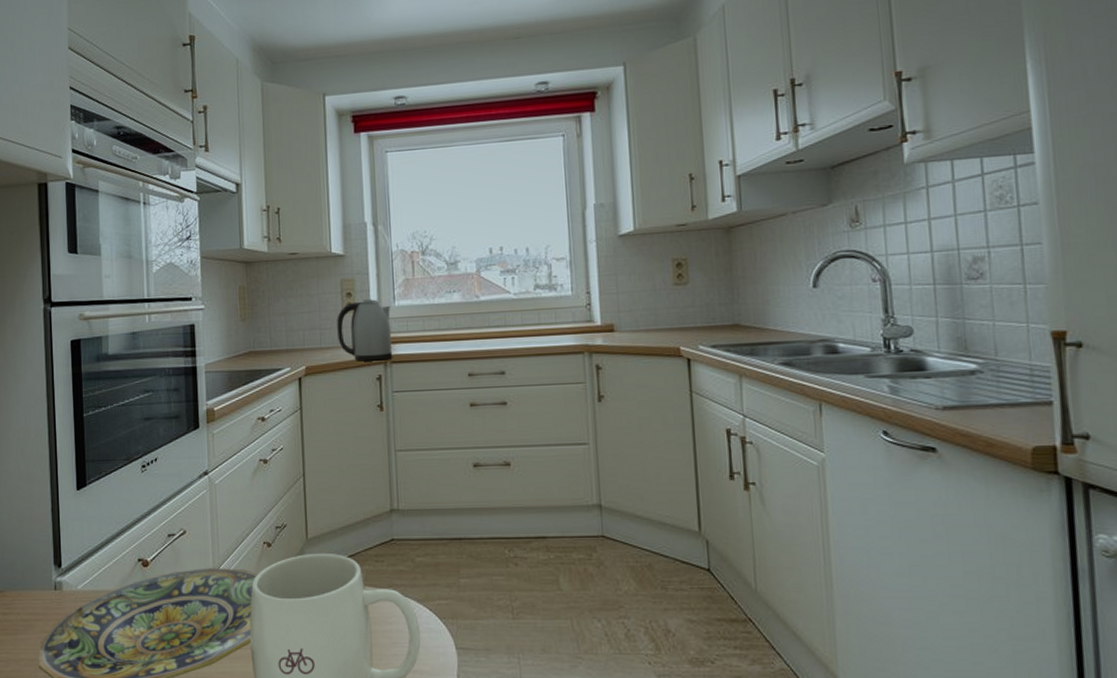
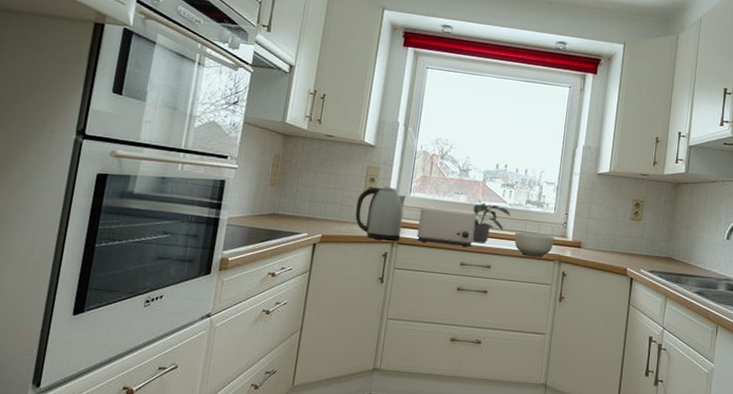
toaster: none [409,310,481,356] -> present [416,205,479,247]
potted plant: none [471,298,518,347] -> present [471,203,510,244]
bowl: none [526,323,580,354] -> present [514,232,556,258]

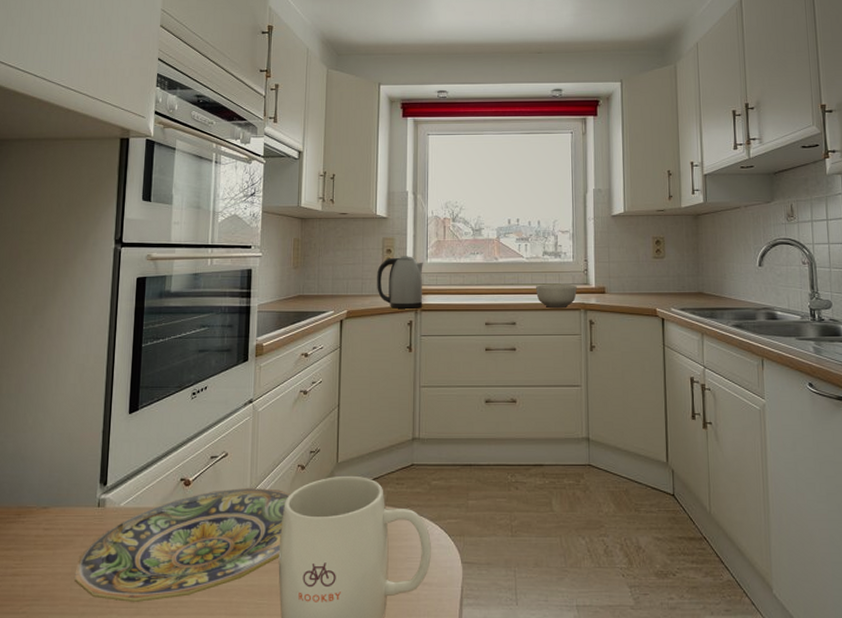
toaster: present [416,205,479,247] -> none [438,269,498,306]
potted plant: present [471,203,510,244] -> none [491,260,529,301]

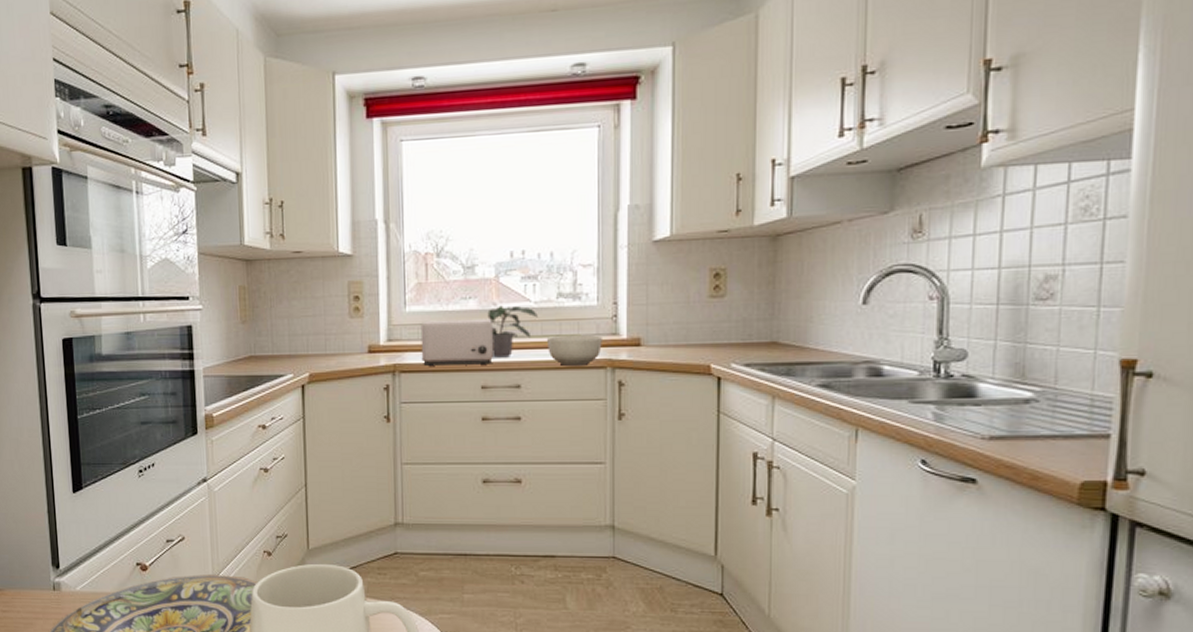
kettle: present [377,256,423,309] -> none [343,303,402,370]
toaster: none [438,269,498,306] -> present [420,318,497,366]
potted plant: none [491,260,529,301] -> present [487,305,538,358]

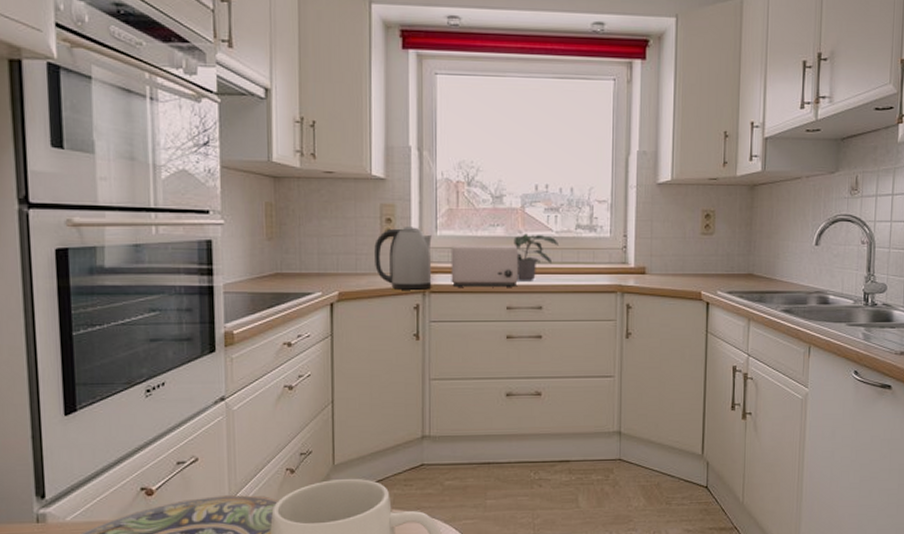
kettle: none [343,303,402,370] -> present [374,227,432,290]
bowl: present [546,335,604,367] -> none [565,263,615,291]

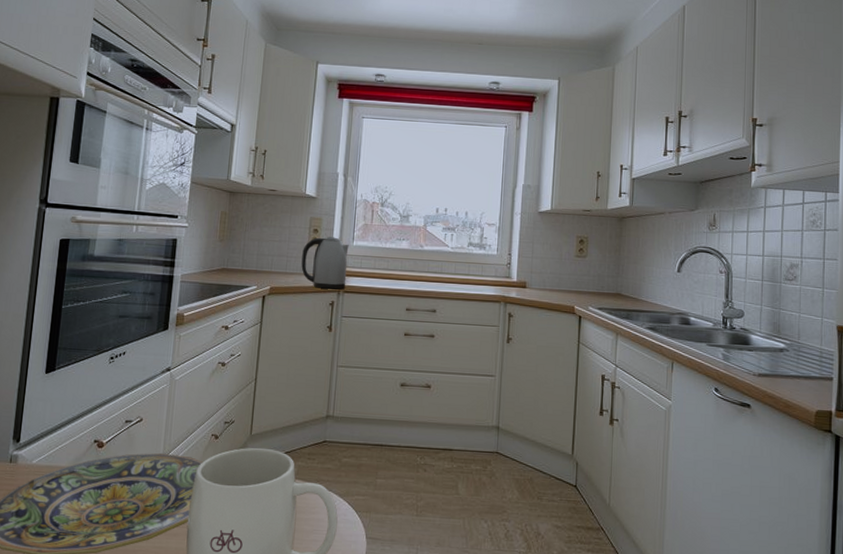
toaster: present [451,244,522,287] -> none [361,253,422,292]
potted plant: present [513,234,558,281] -> none [415,248,453,288]

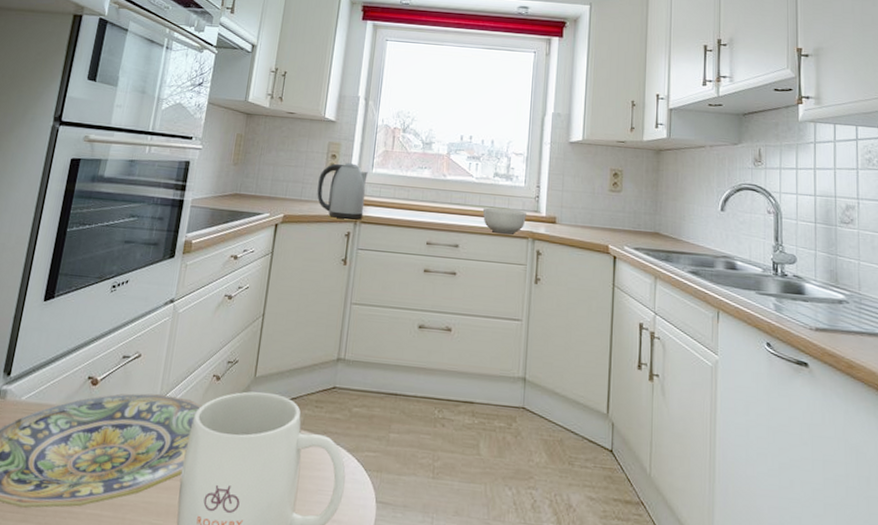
bowl: none [458,275,500,300] -> present [482,207,528,236]

